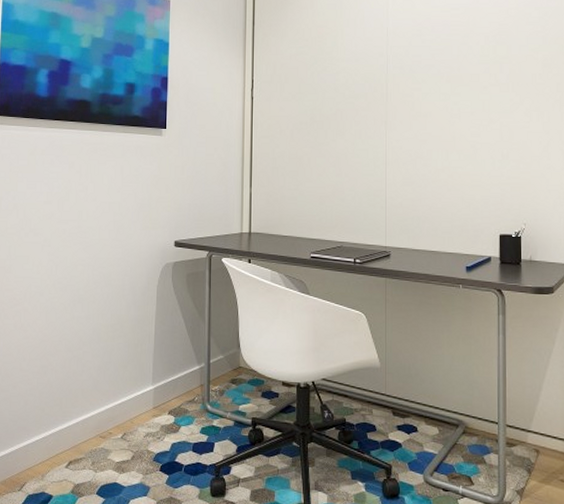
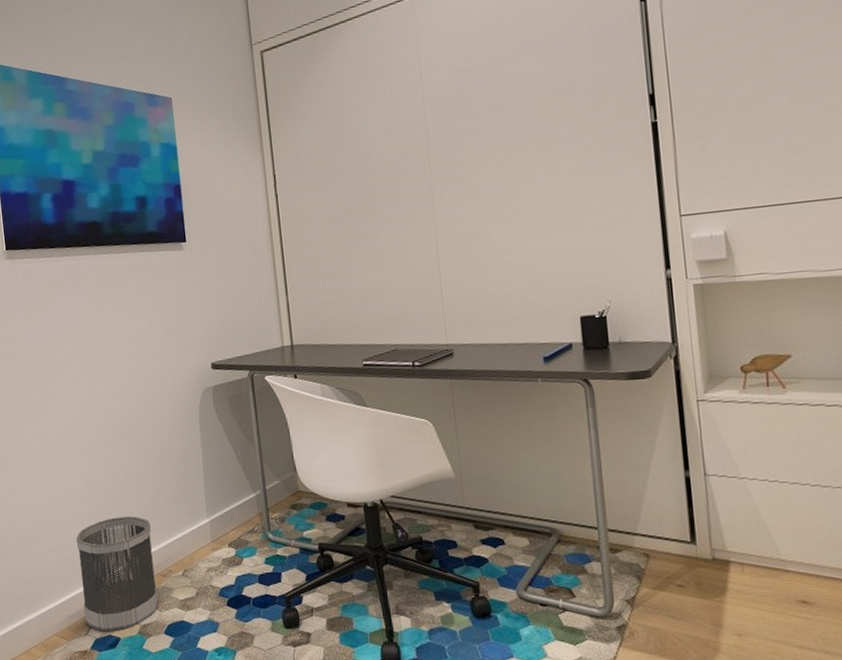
wastebasket: none [20,376,97,489] -> present [76,516,159,632]

